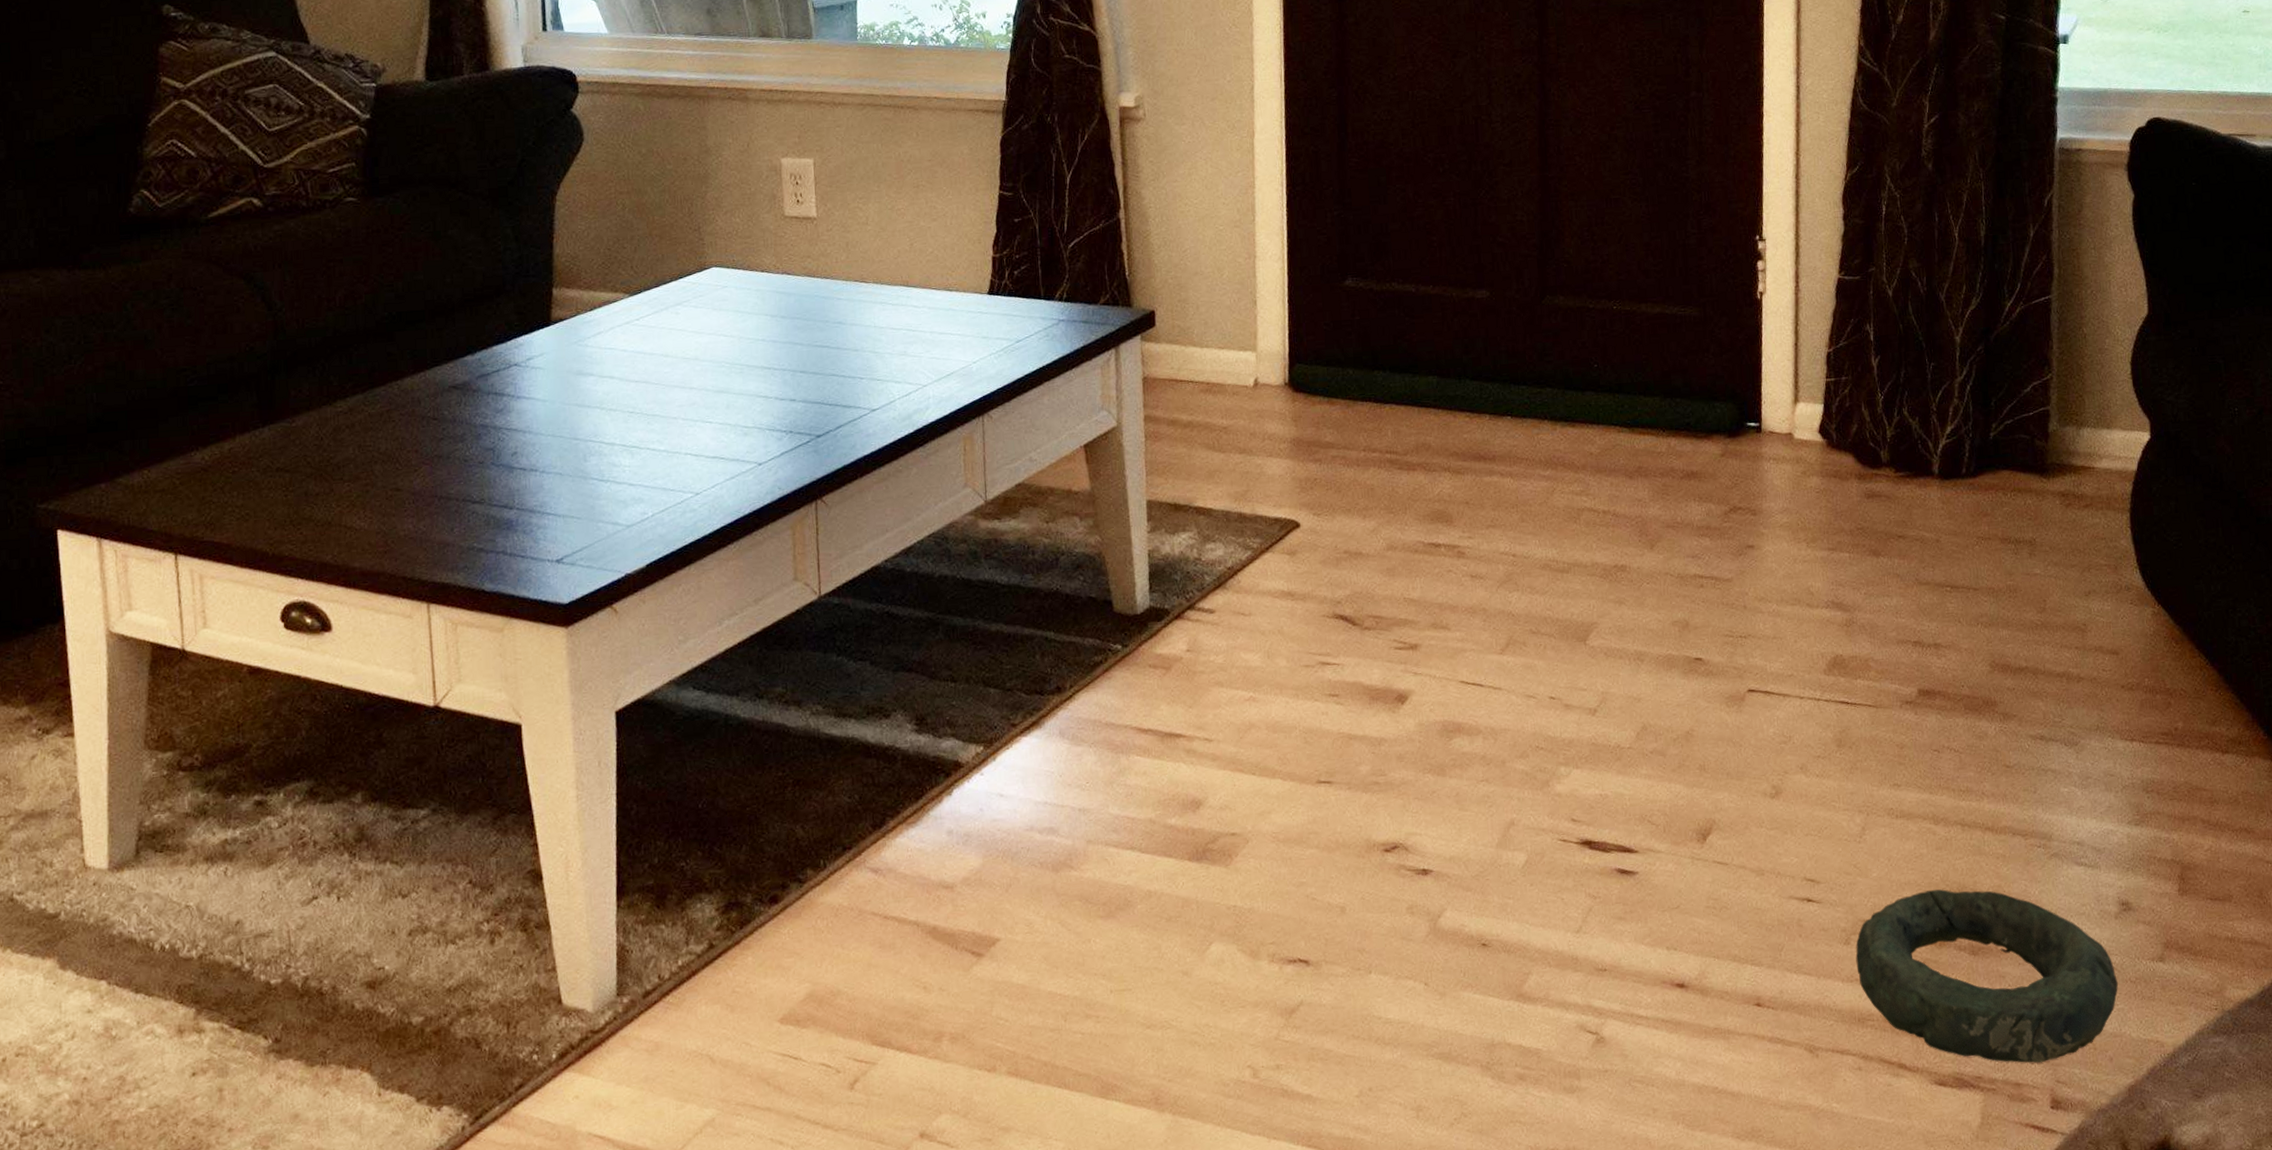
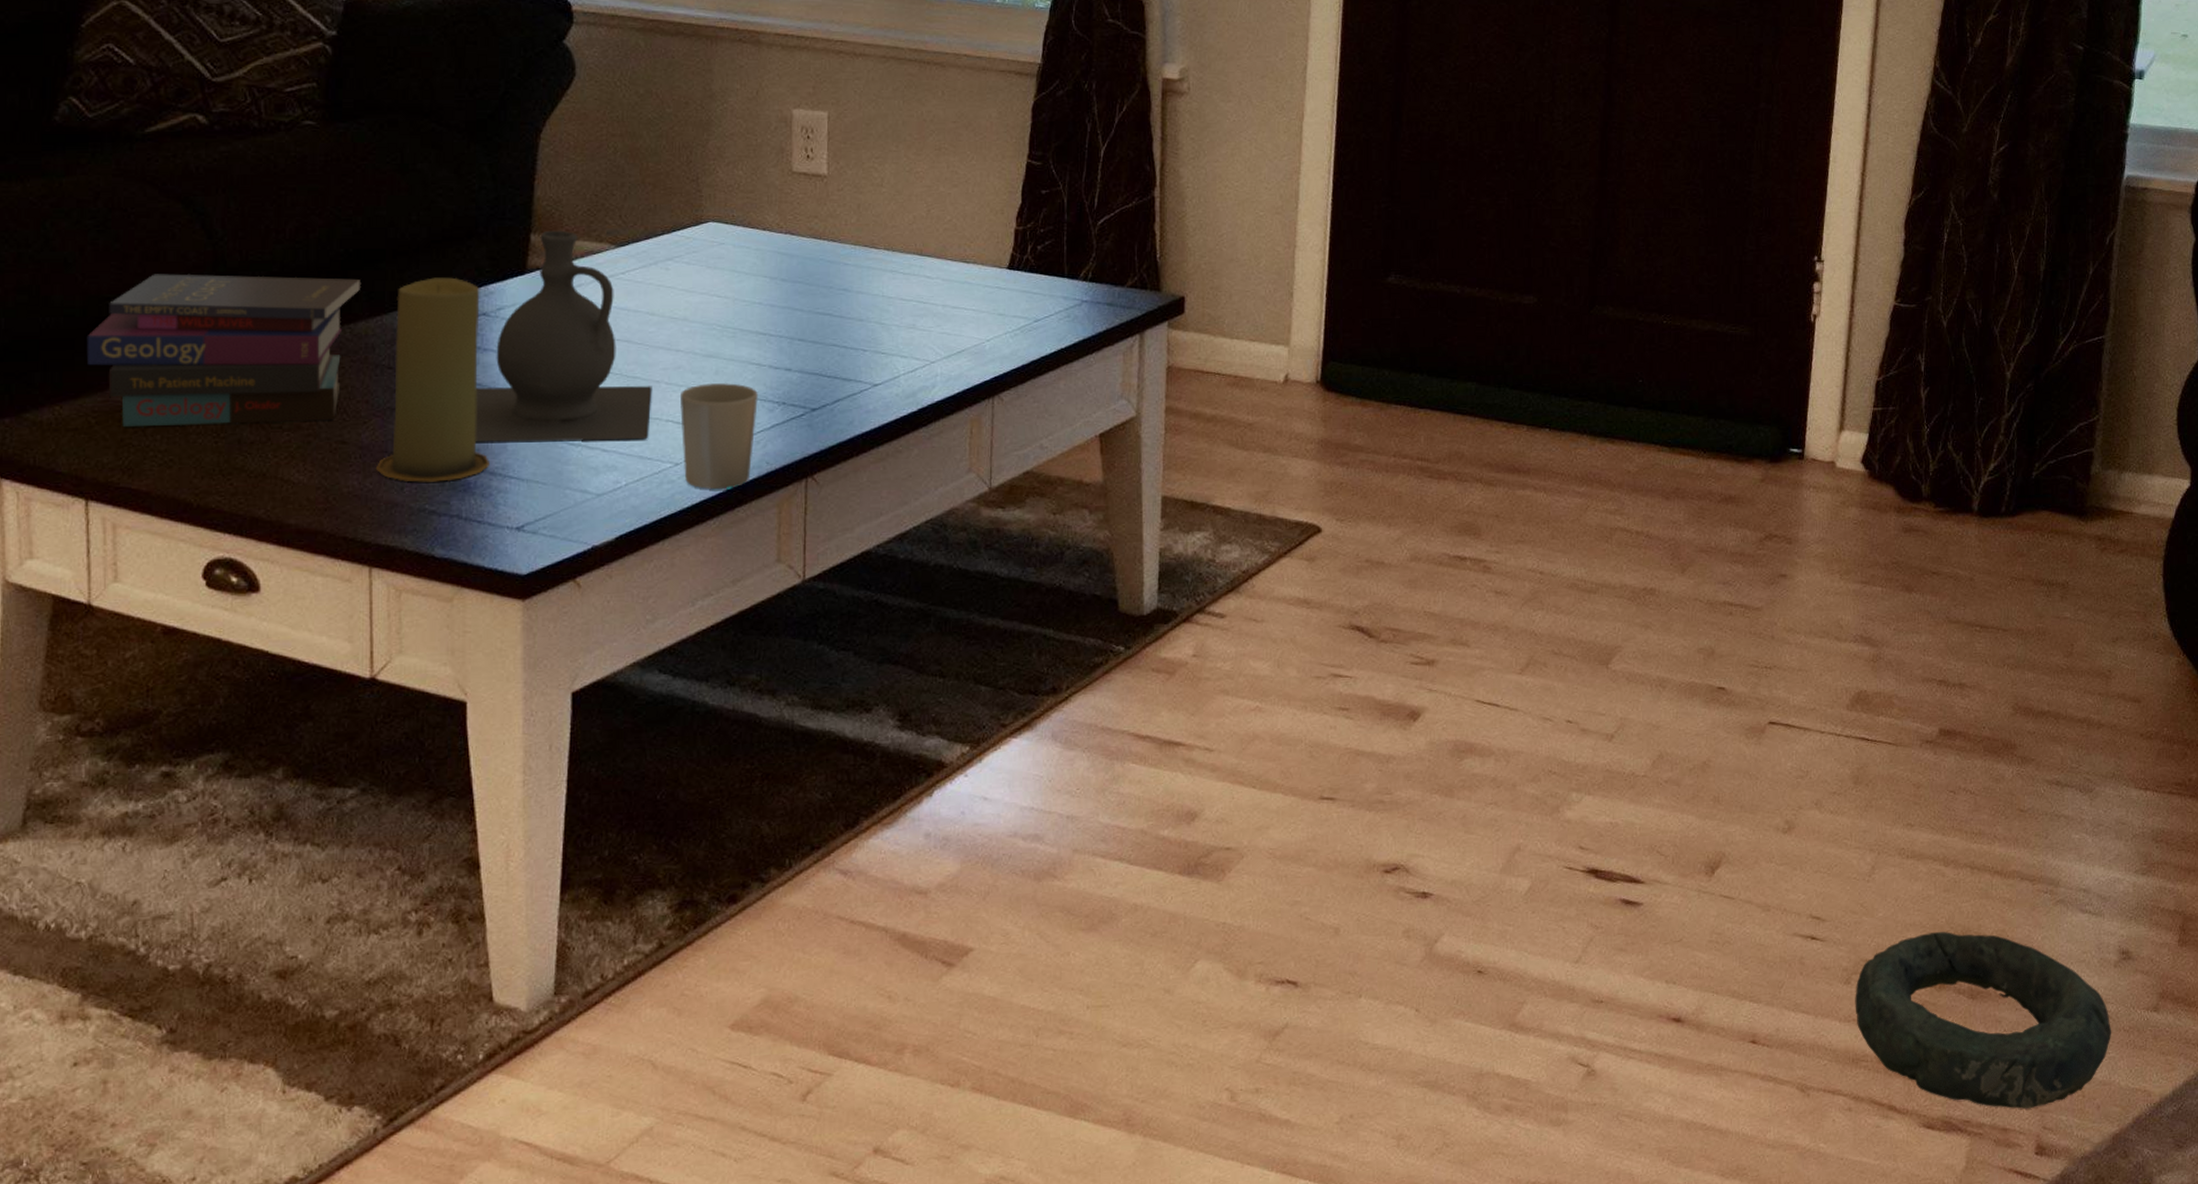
books: none [168,339,404,487] -> present [86,274,360,428]
candle: none [428,332,529,523] -> present [376,277,489,482]
ceramic jug: none [512,283,671,483] -> present [474,230,652,442]
mug: none [696,415,767,516] -> present [680,383,758,489]

